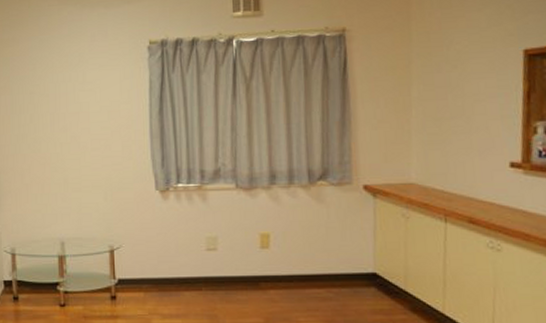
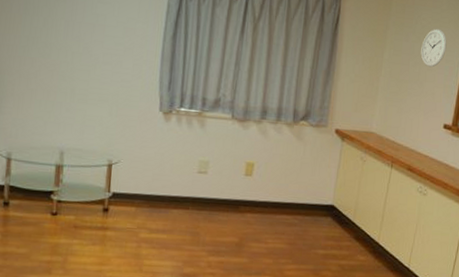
wall clock: none [460,51,496,98] -> present [421,28,447,68]

